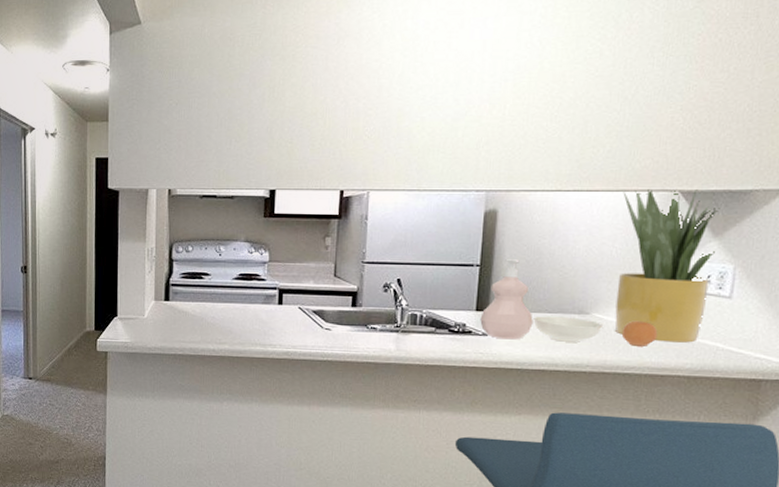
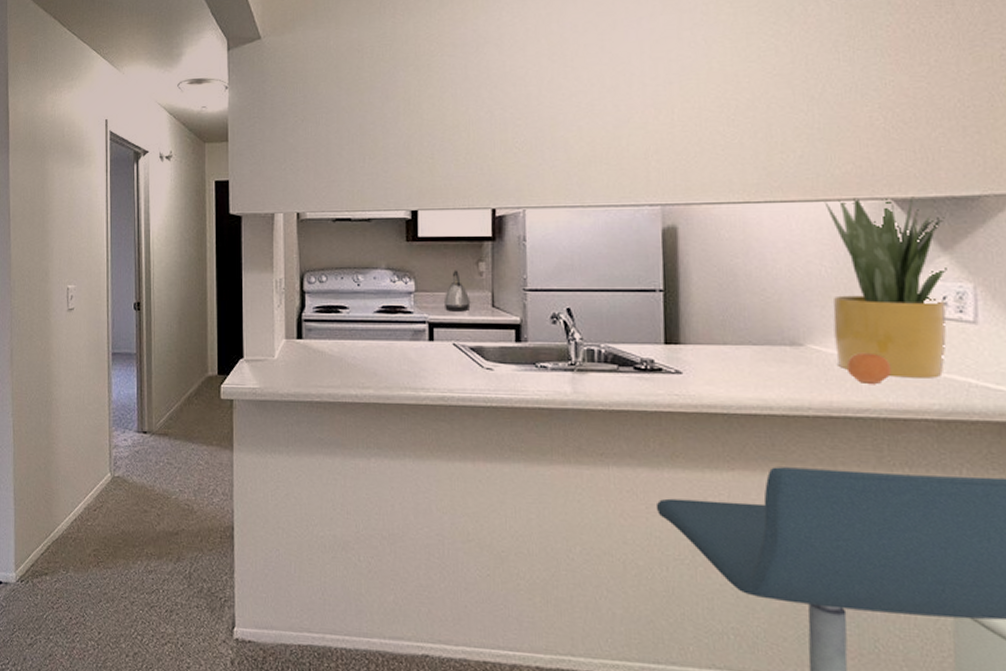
kettle: none [293,243,316,280] -> present [443,270,471,312]
soap bottle: present [480,258,533,340] -> none [671,281,736,378]
bowl: present [533,316,604,342] -> none [735,349,823,380]

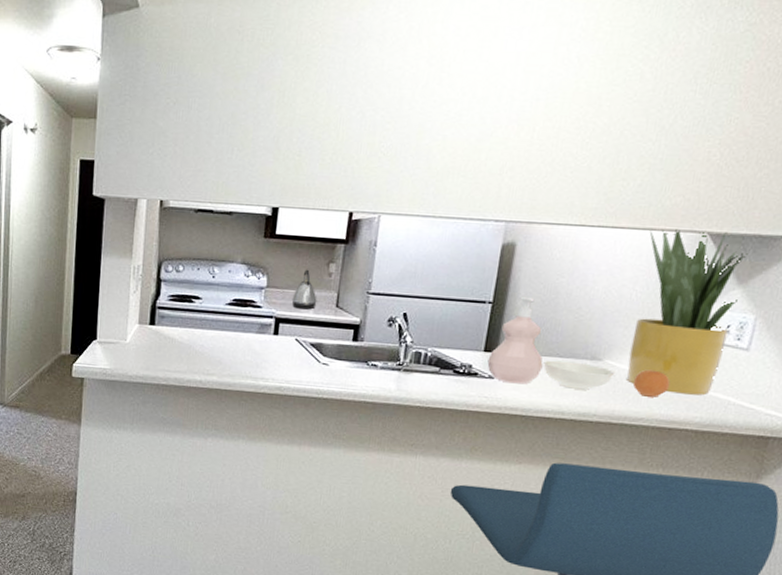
soap bottle: none [671,281,736,378] -> present [487,296,544,384]
bowl: none [735,349,823,380] -> present [543,360,616,390]

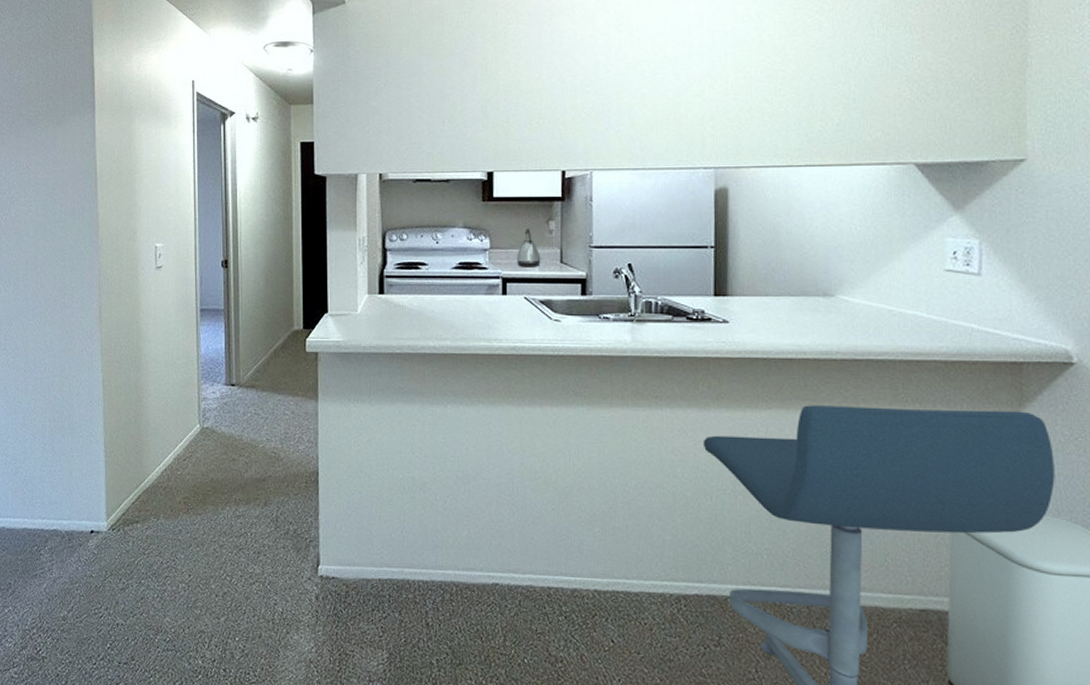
soap bottle: present [487,296,544,384] -> none [719,238,776,326]
bowl: present [543,360,616,390] -> none [775,299,851,327]
planter: present [626,229,748,396] -> none [856,162,958,324]
fruit: present [632,369,671,397] -> none [870,302,908,330]

